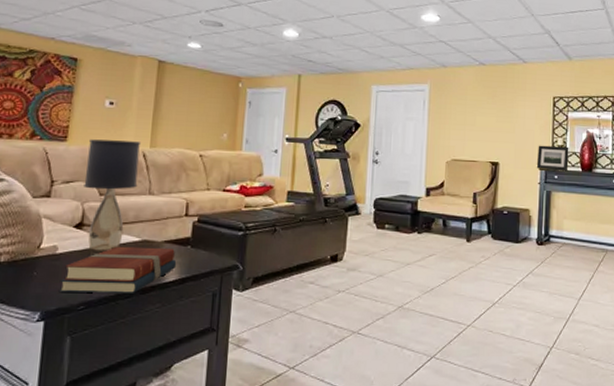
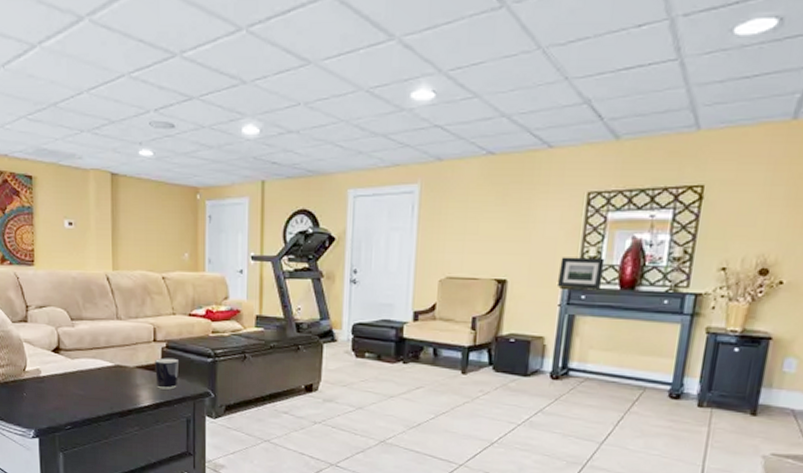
books: present [59,246,177,294] -> none [46,370,150,417]
table lamp: present [84,139,141,257] -> none [55,263,105,380]
mug: none [184,232,210,264] -> present [155,358,180,390]

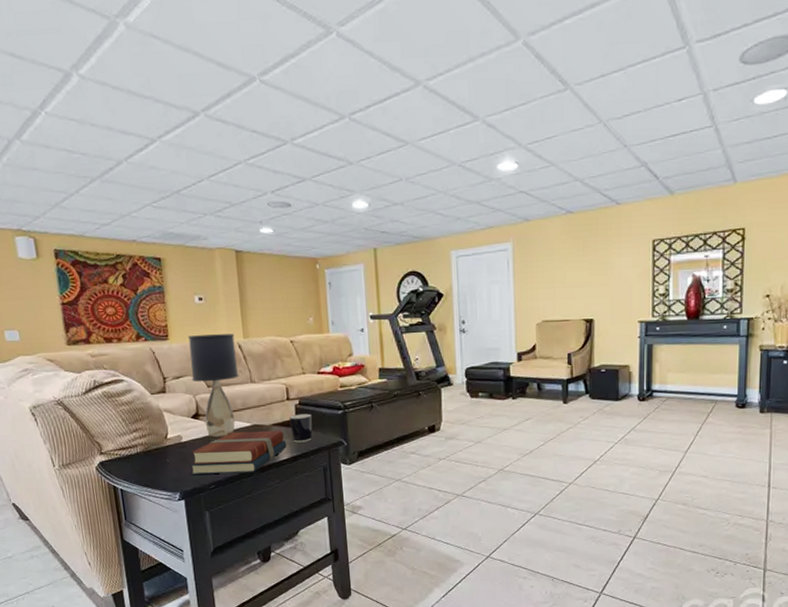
books: none [46,370,150,417] -> present [190,430,287,475]
table lamp: none [55,263,105,380] -> present [188,334,239,443]
picture frame: present [558,257,605,290] -> none [636,294,672,322]

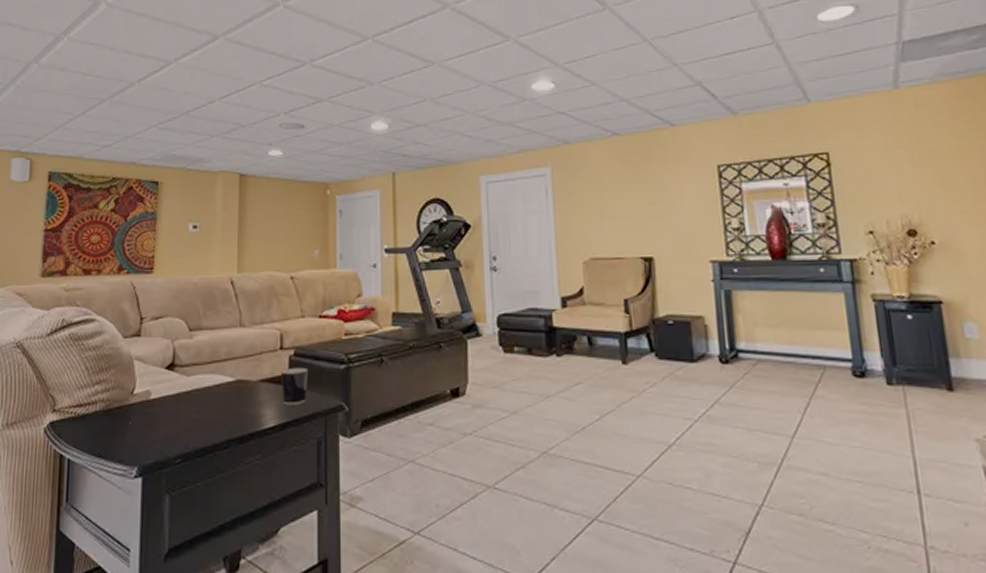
table lamp: present [188,334,239,443] -> none [173,267,228,401]
books: present [190,430,287,475] -> none [154,387,275,444]

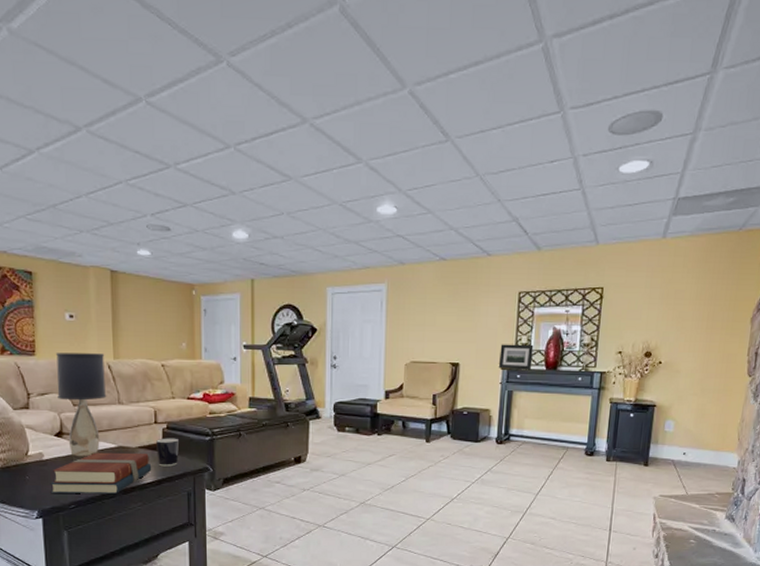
books: none [154,387,275,444] -> present [50,452,152,495]
table lamp: none [173,267,228,401] -> present [56,353,107,462]
picture frame: none [704,229,752,262] -> present [499,344,534,370]

